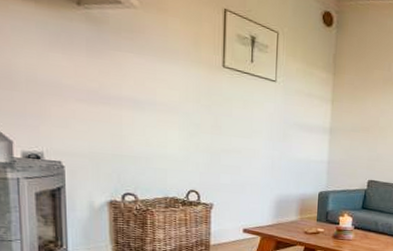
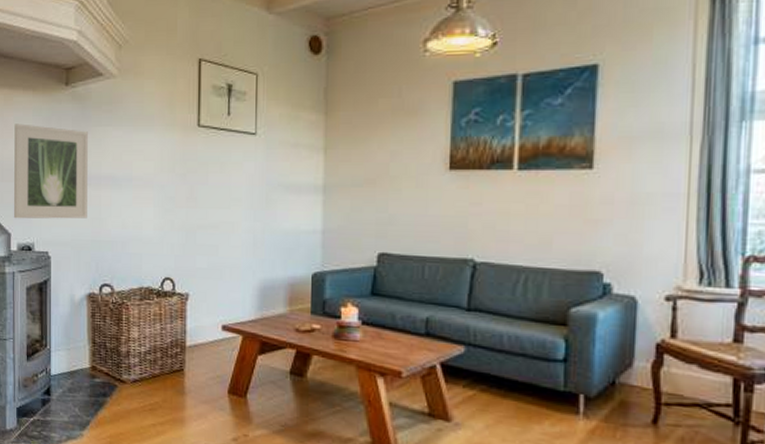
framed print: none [12,32,107,134] -> present [13,124,89,219]

